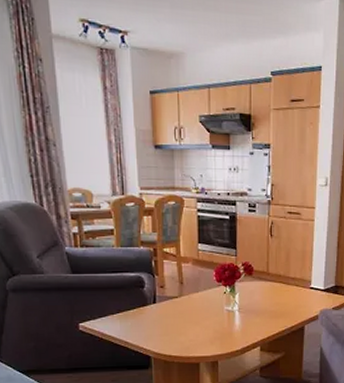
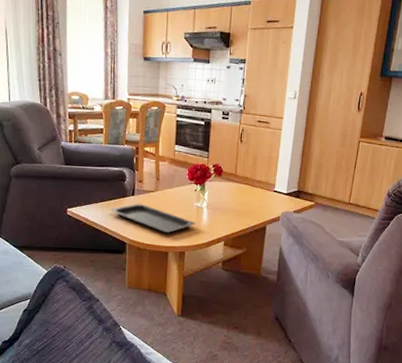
serving tray: none [129,311,229,343] -> present [110,203,197,234]

